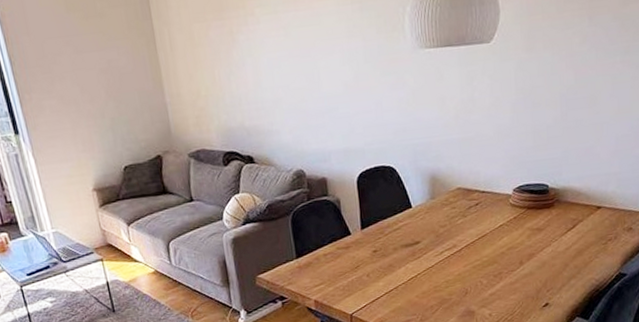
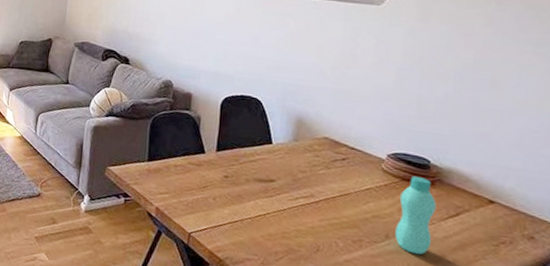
bottle: none [527,202,557,271] -> present [395,175,436,255]

